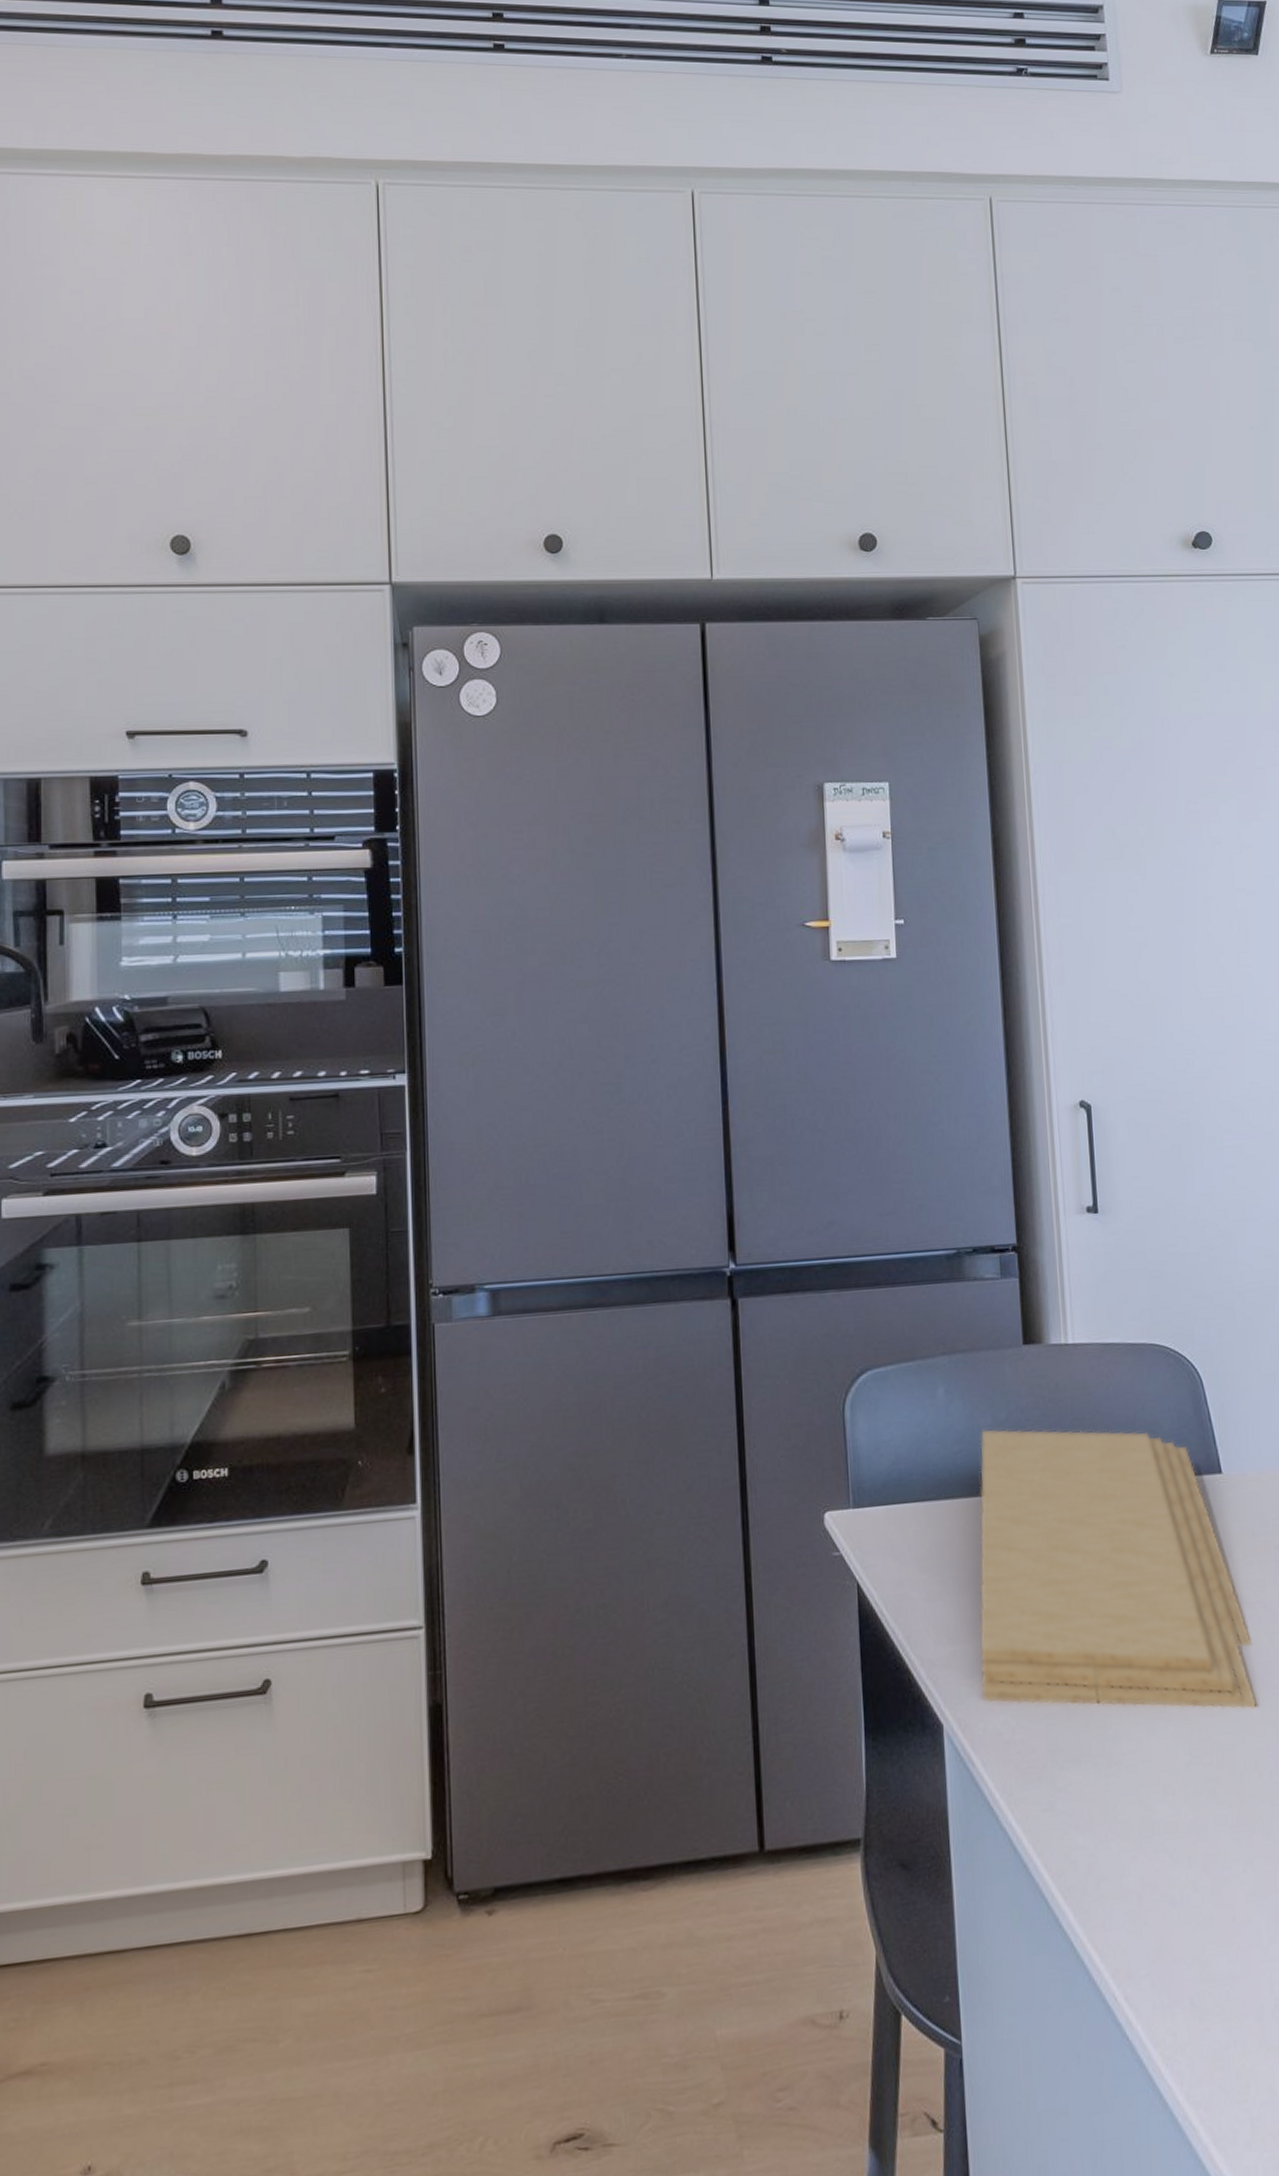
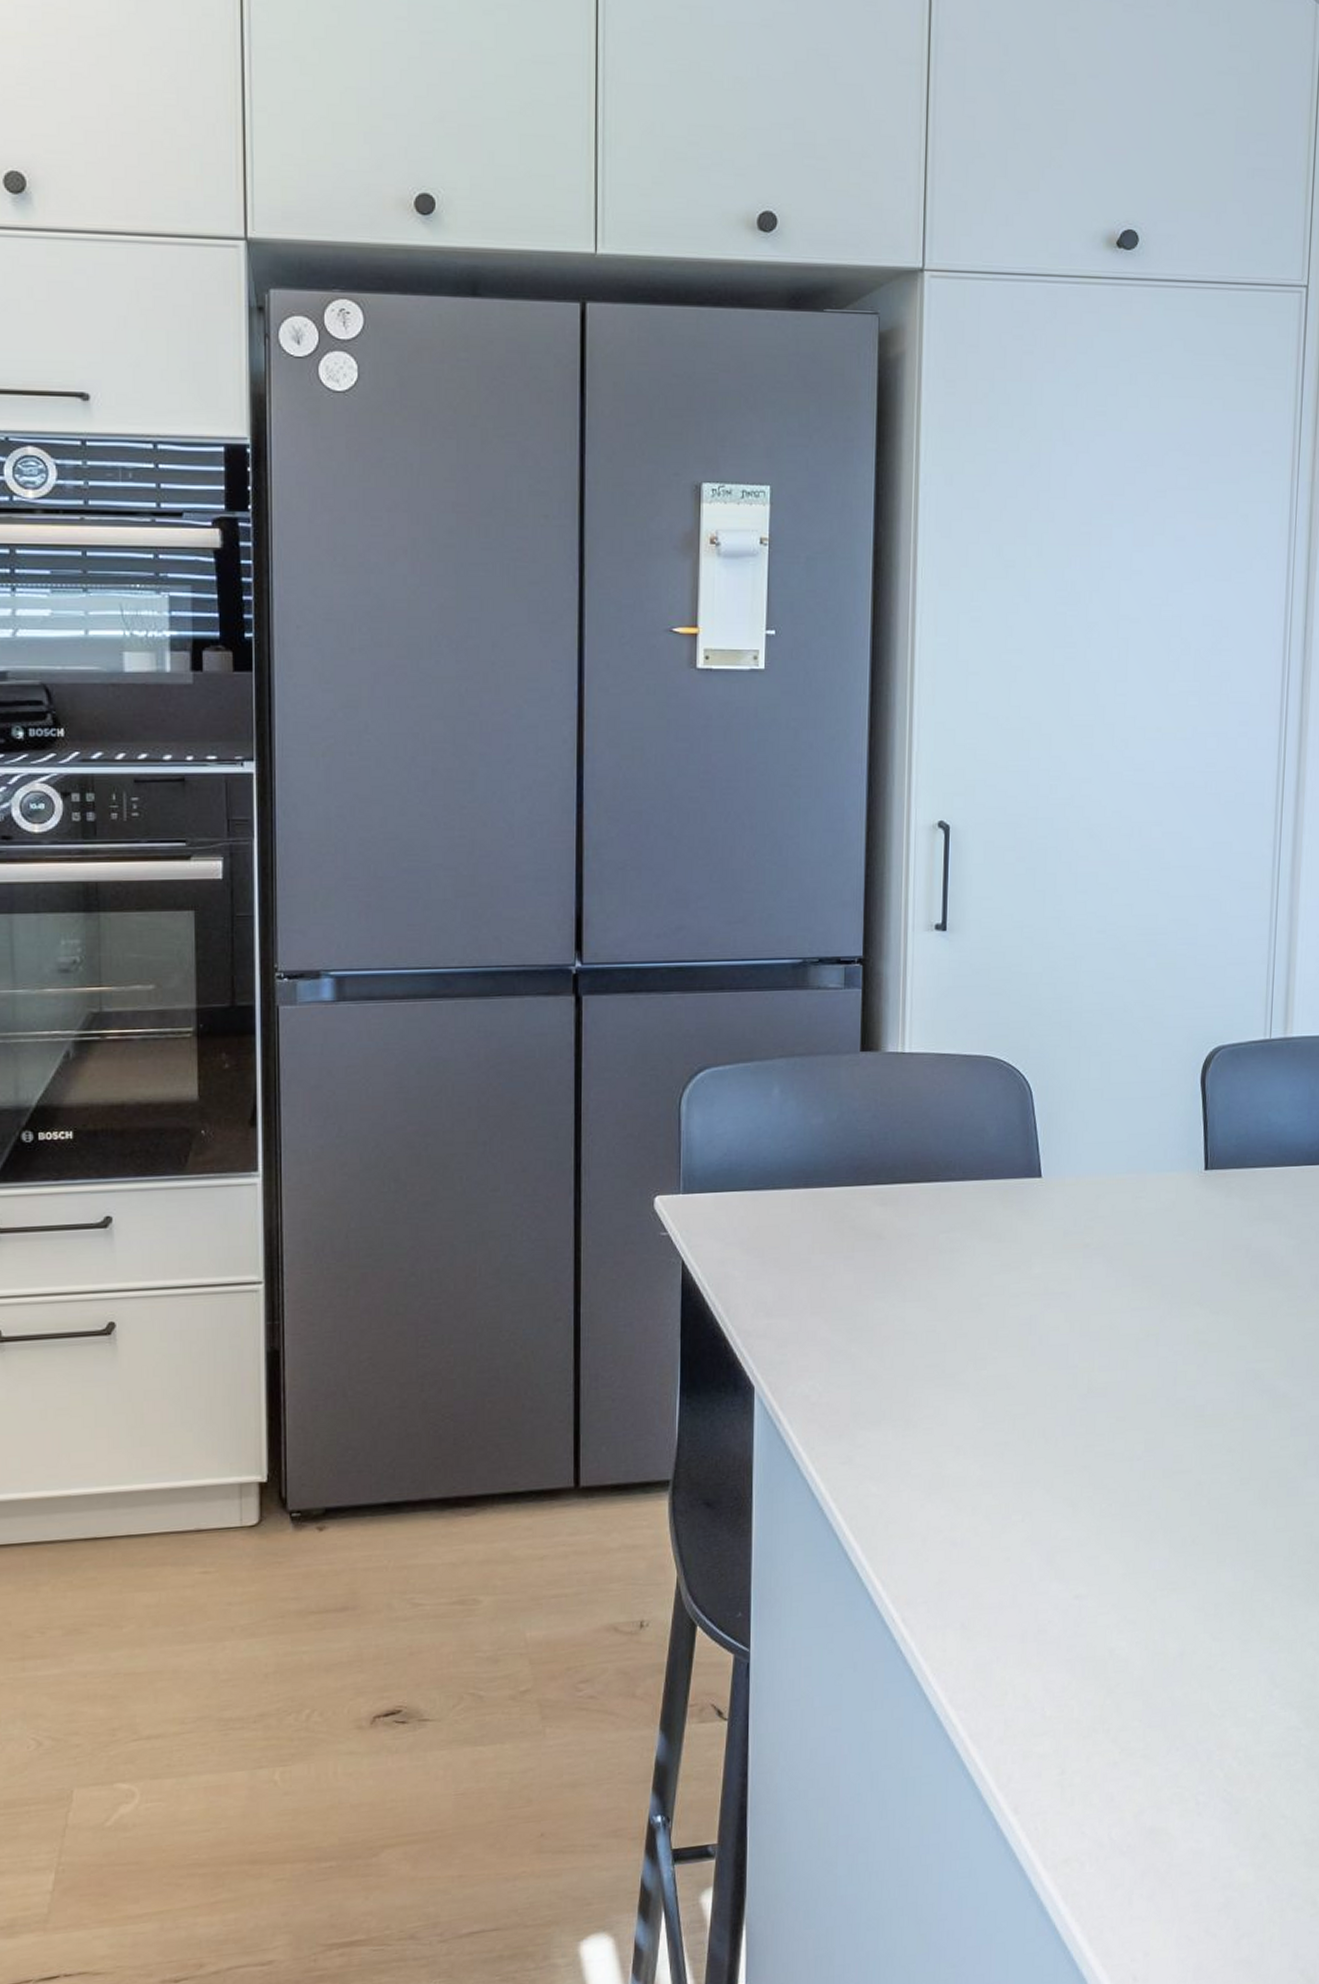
cutting board: present [980,1429,1257,1709] -> none [793,1128,1053,1385]

